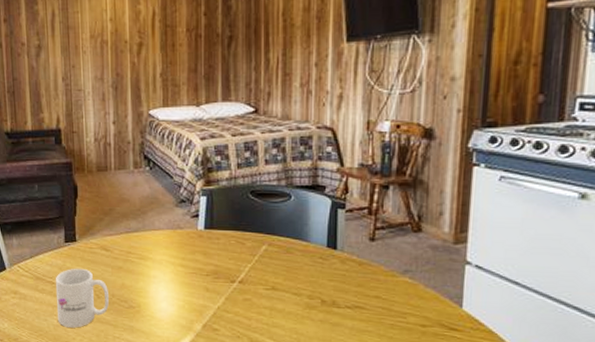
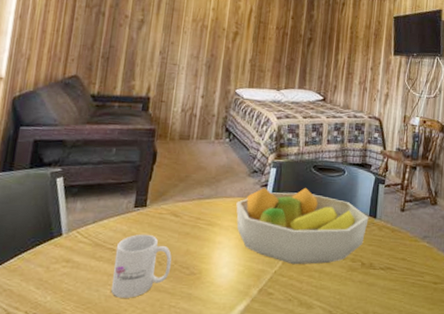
fruit bowl: none [166,216,327,301] -> present [236,187,369,265]

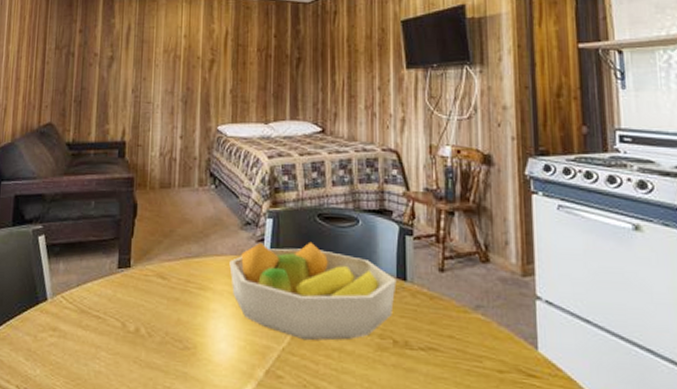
mug: present [111,234,172,298] -> none [101,299,162,375]

